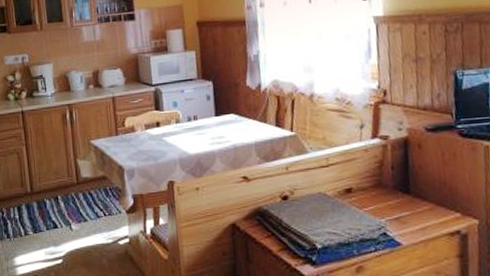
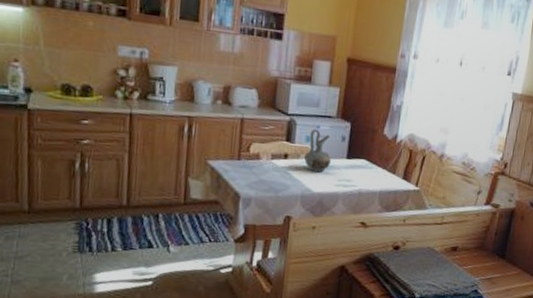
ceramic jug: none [175,93,201,135] -> present [304,128,331,173]

